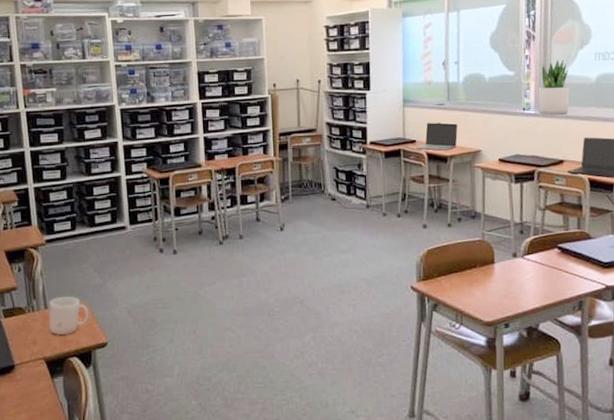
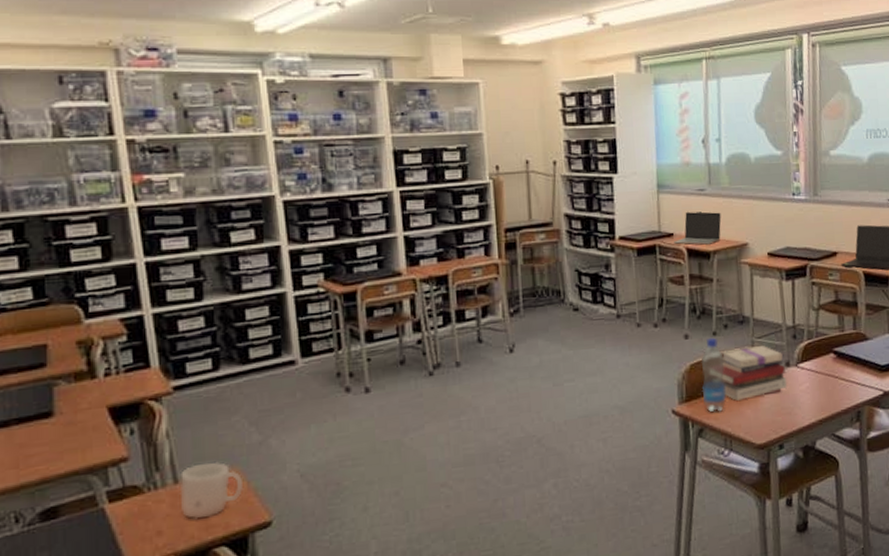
bottle: none [437,228,458,292] -> present [701,337,726,413]
books: none [455,237,514,283] -> present [722,345,788,401]
planter: present [538,59,570,116] -> none [808,136,842,201]

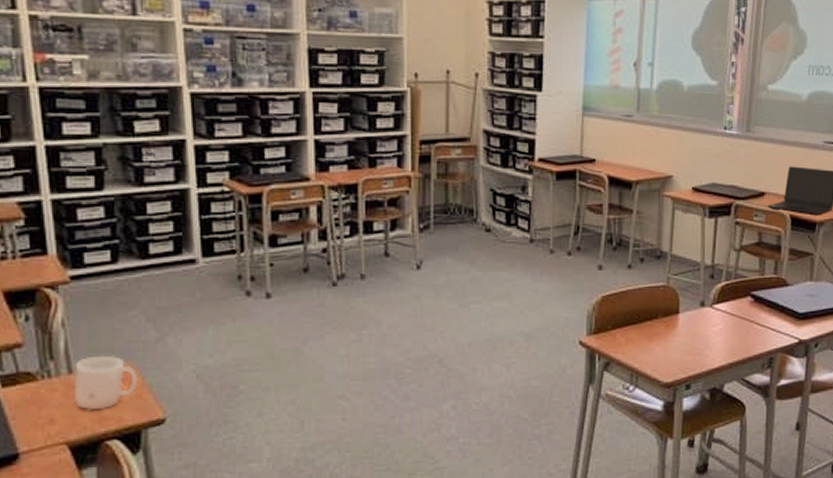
laptop: present [674,212,721,245] -> none [595,138,647,174]
bottle: present [701,337,726,413] -> none [611,270,637,347]
books: present [722,345,788,401] -> none [634,282,701,337]

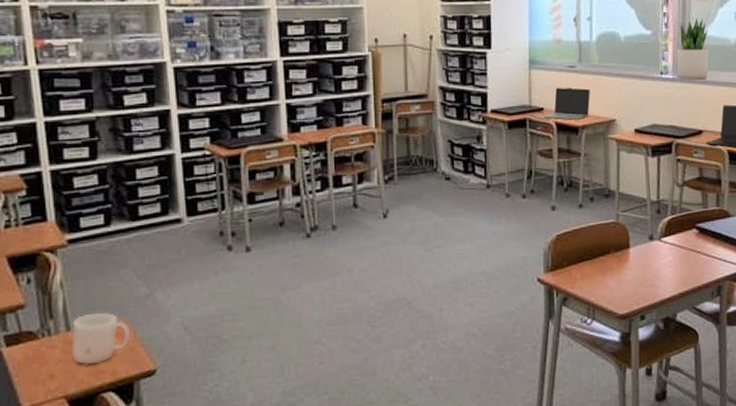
laptop: none [595,138,647,174] -> present [544,88,590,120]
planter: none [743,70,779,139] -> present [676,18,709,81]

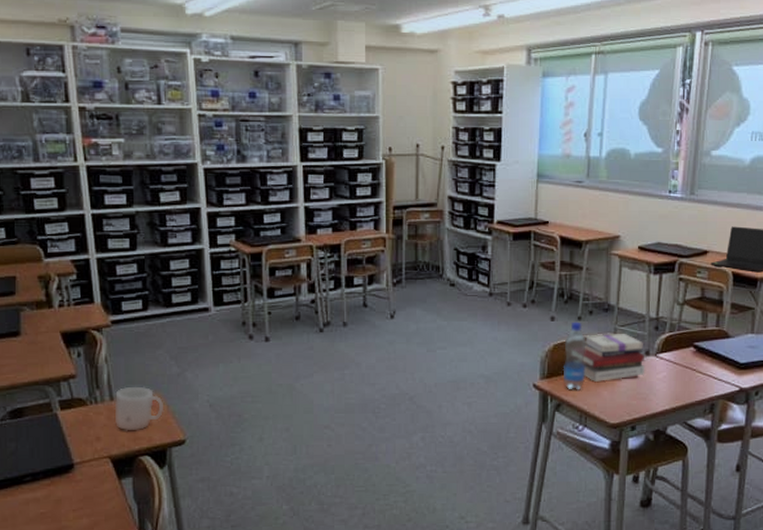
laptop: present [544,88,590,120] -> none [549,202,596,234]
bottle: none [566,209,590,283] -> present [562,321,586,390]
books: none [587,218,650,271] -> present [584,333,645,382]
planter: present [676,18,709,81] -> none [687,137,722,201]

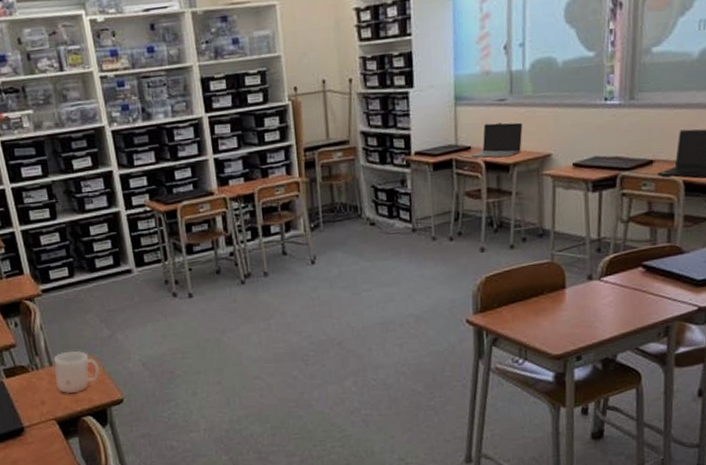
laptop: none [549,202,596,234] -> present [471,122,523,158]
bottle: present [562,321,586,390] -> none [497,250,522,324]
books: present [584,333,645,382] -> none [519,258,589,312]

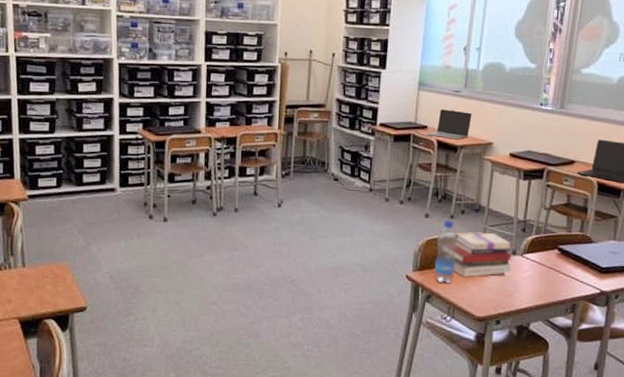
mug: present [53,350,101,394] -> none [24,255,70,296]
bottle: none [497,250,522,324] -> present [434,219,457,284]
books: none [519,258,589,312] -> present [453,232,512,277]

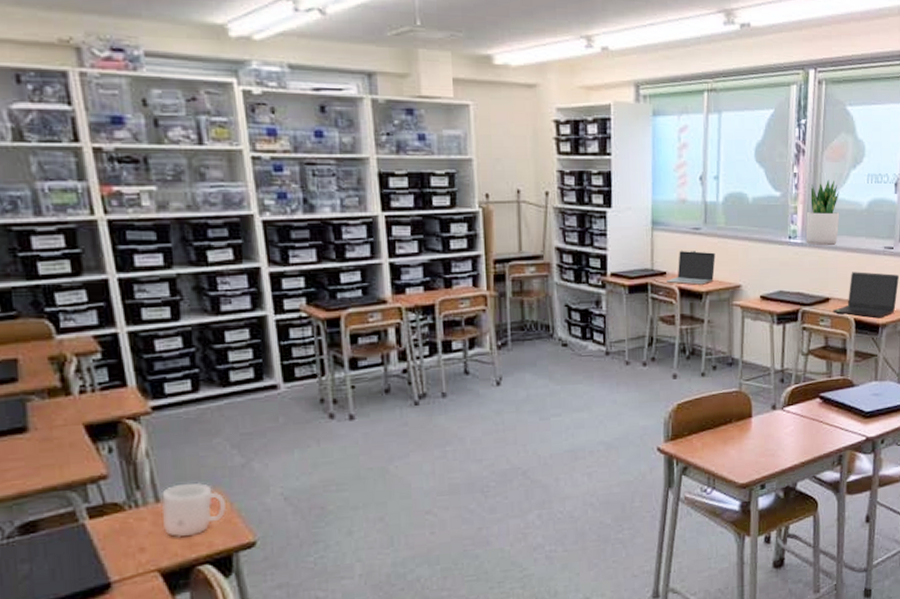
mug: none [24,255,70,296] -> present [160,482,227,538]
bottle: present [434,219,457,284] -> none [687,378,711,452]
books: present [453,232,512,277] -> none [709,387,773,441]
planter: none [557,56,592,115] -> present [806,179,840,246]

